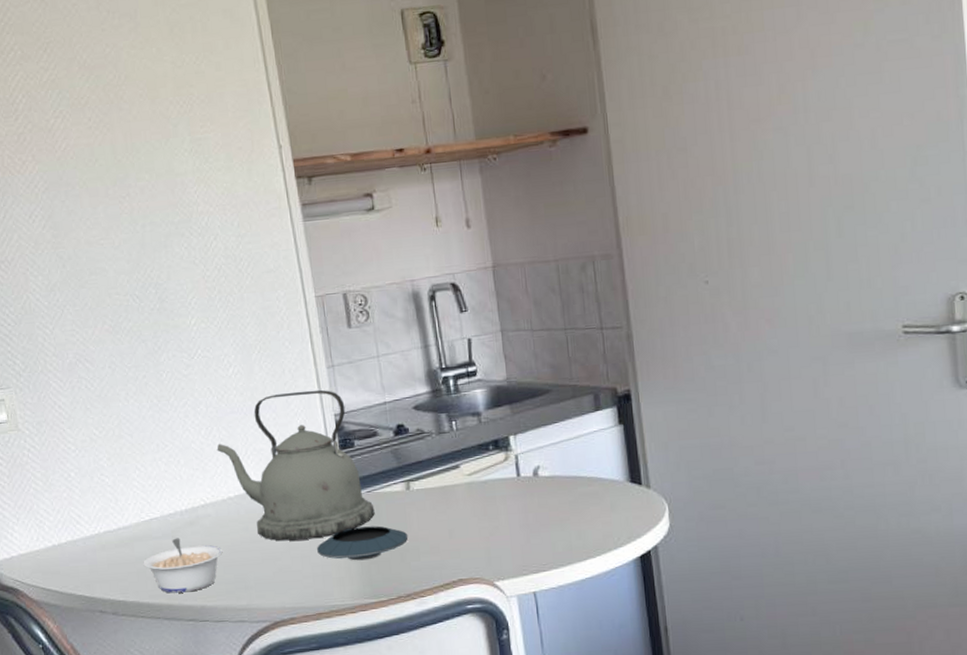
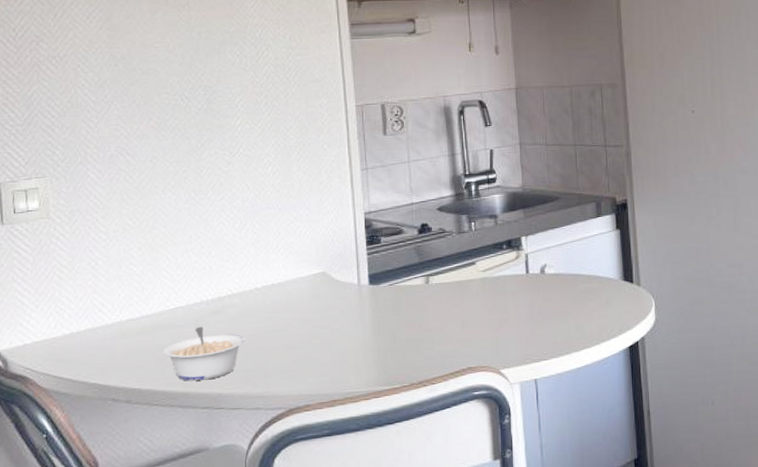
kettle: present [216,389,375,541] -> none [249,189,395,331]
saucer: present [316,525,408,561] -> none [336,317,424,350]

